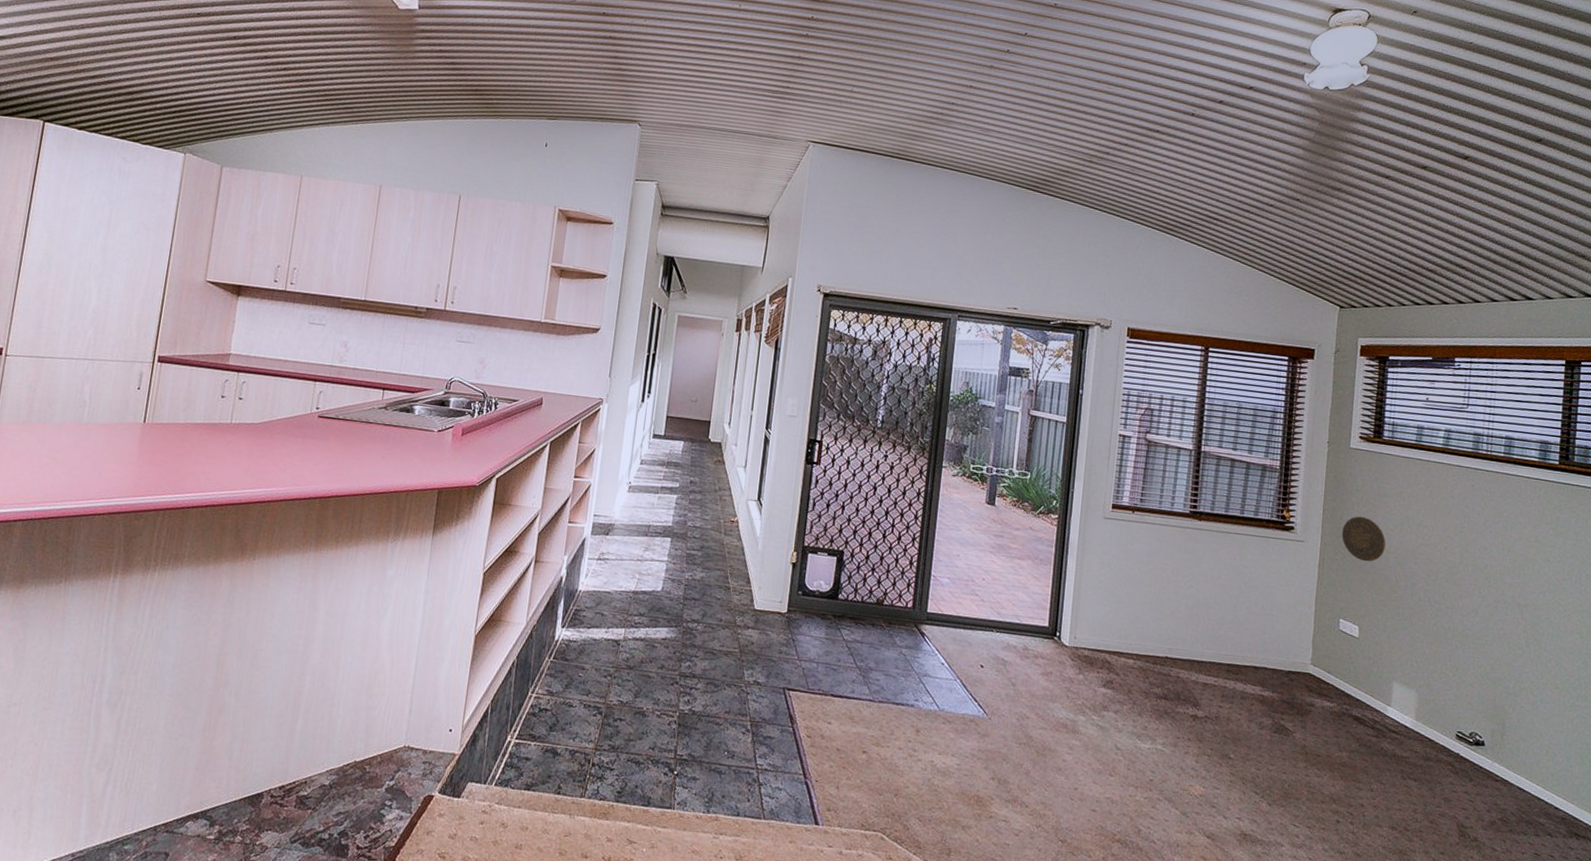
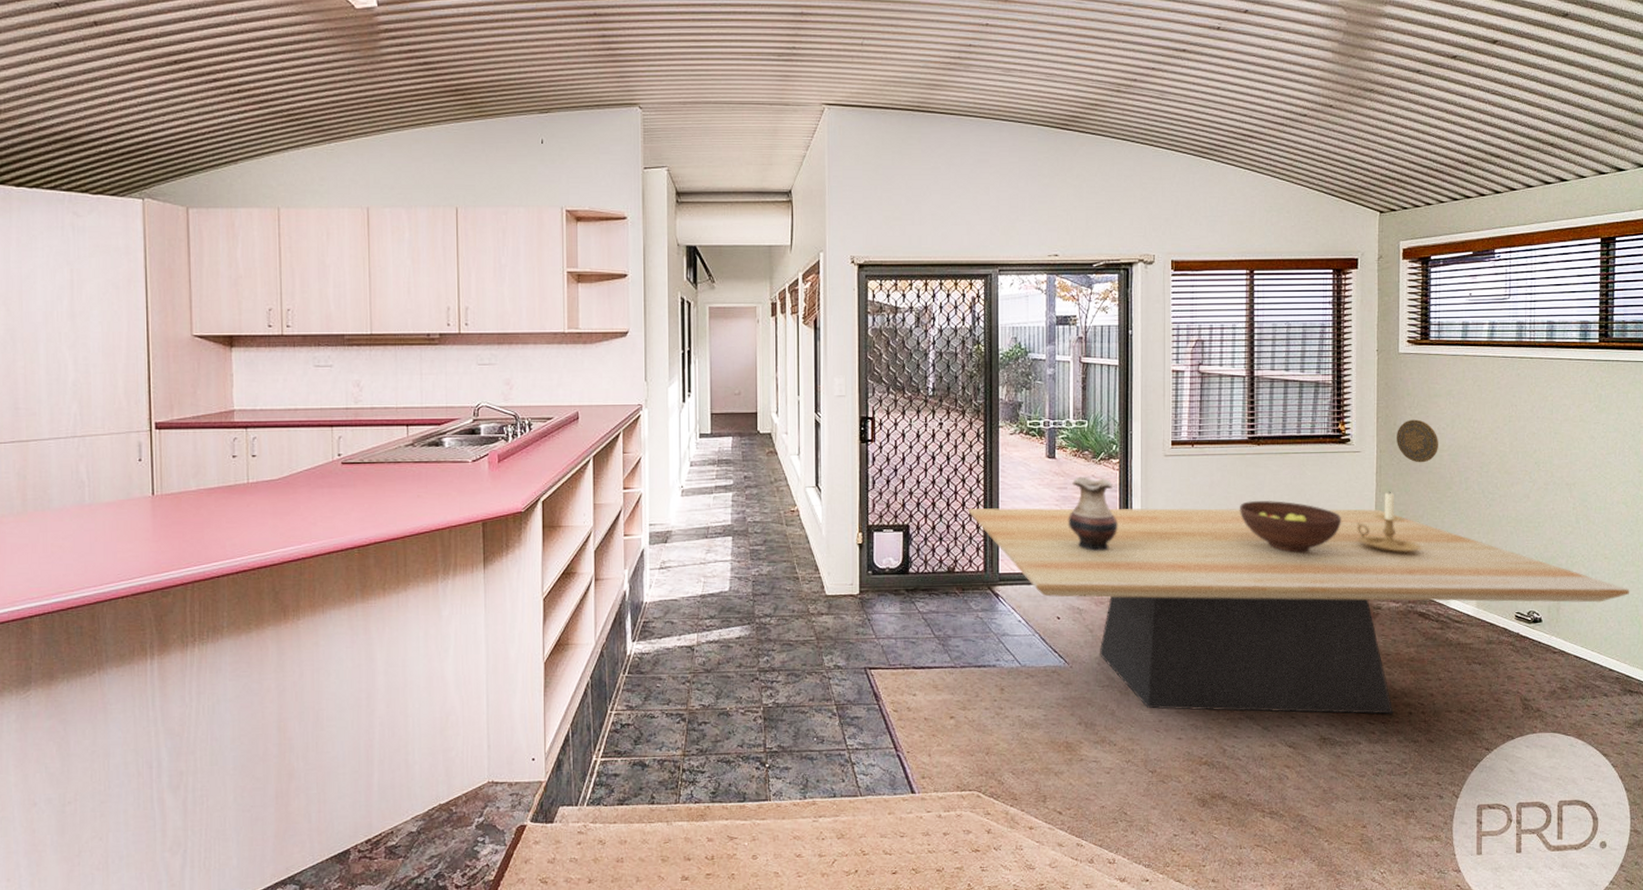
dining table: none [903,542,1580,819] -> present [968,507,1629,714]
vase: none [1001,526,1051,605] -> present [1069,476,1117,552]
fruit bowl: none [1175,575,1279,636] -> present [1240,501,1341,553]
candle holder: none [1295,586,1361,652] -> present [1357,491,1421,553]

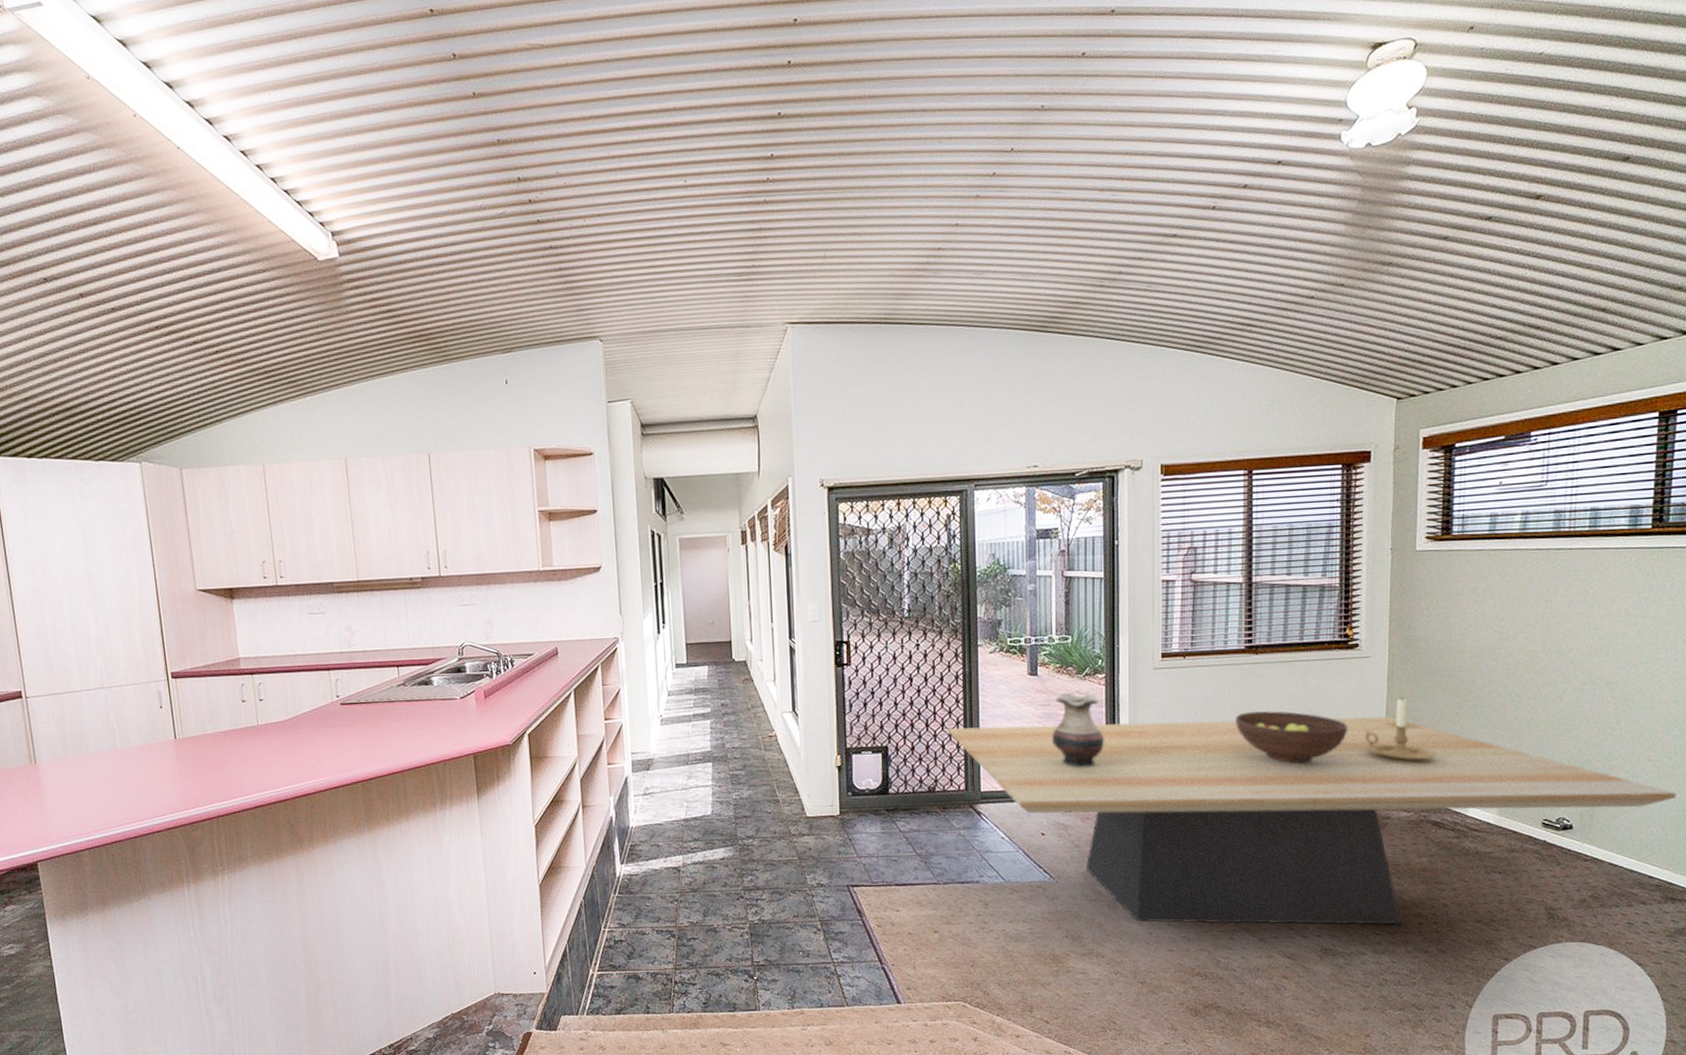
decorative plate: present [1397,419,1438,463] -> none [1411,620,1459,667]

